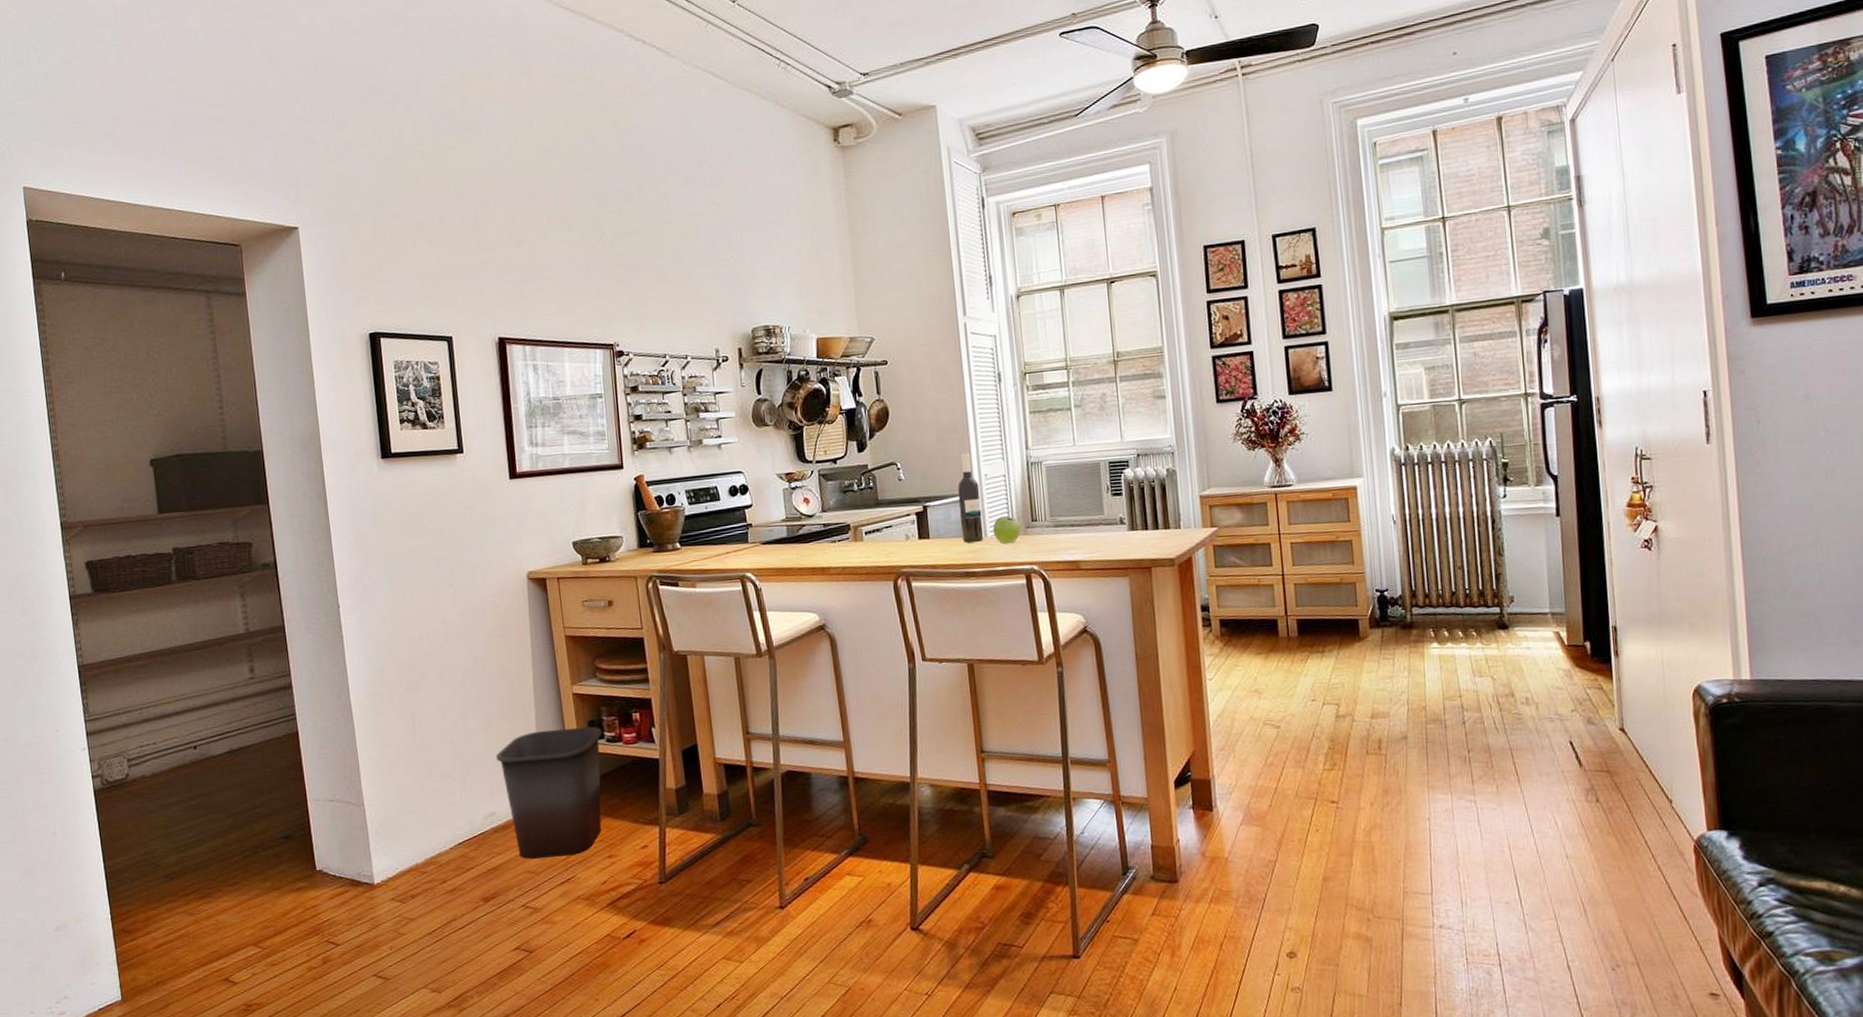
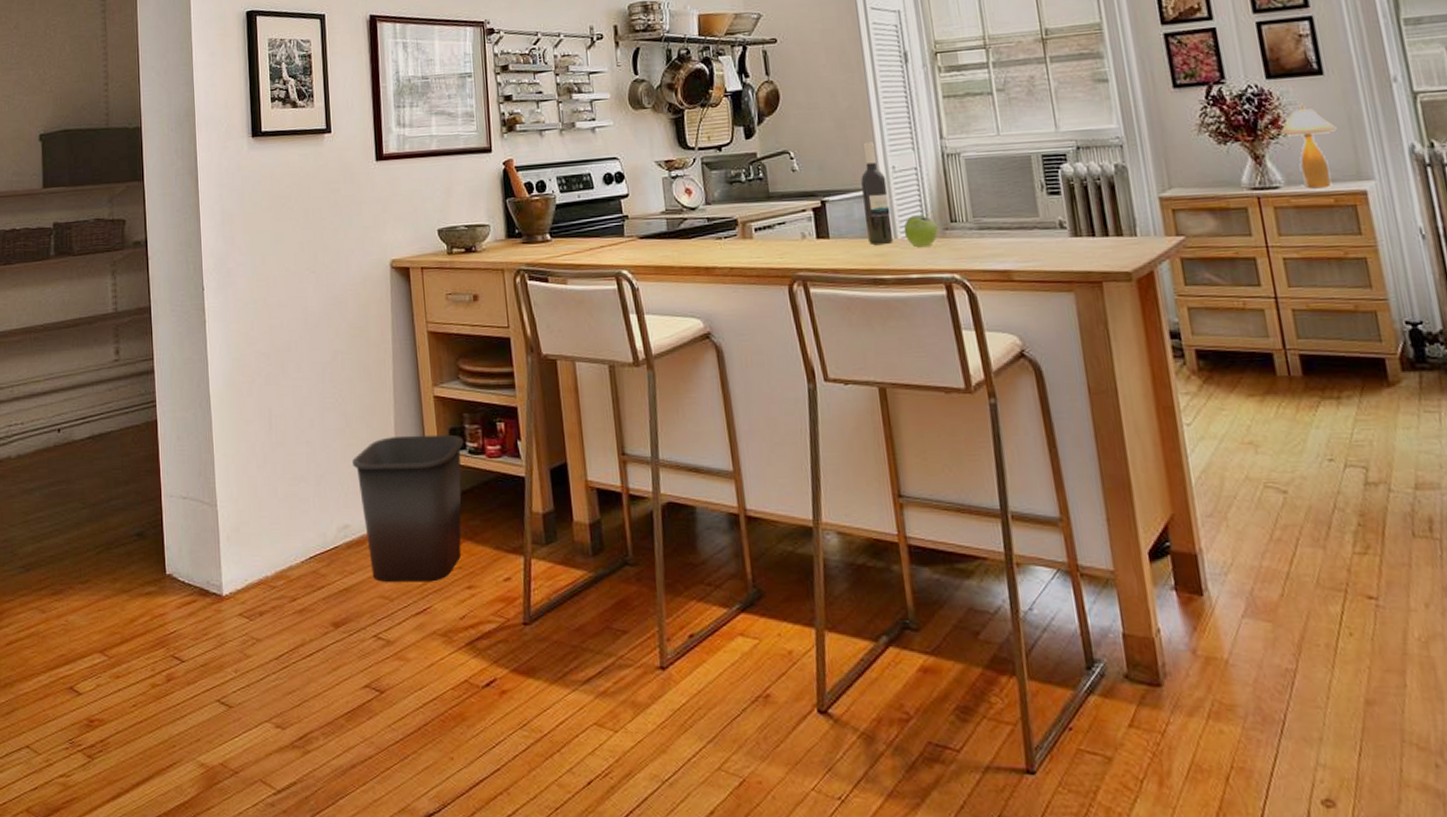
table lamp: none [1296,416,1337,486] -> present [1280,105,1335,189]

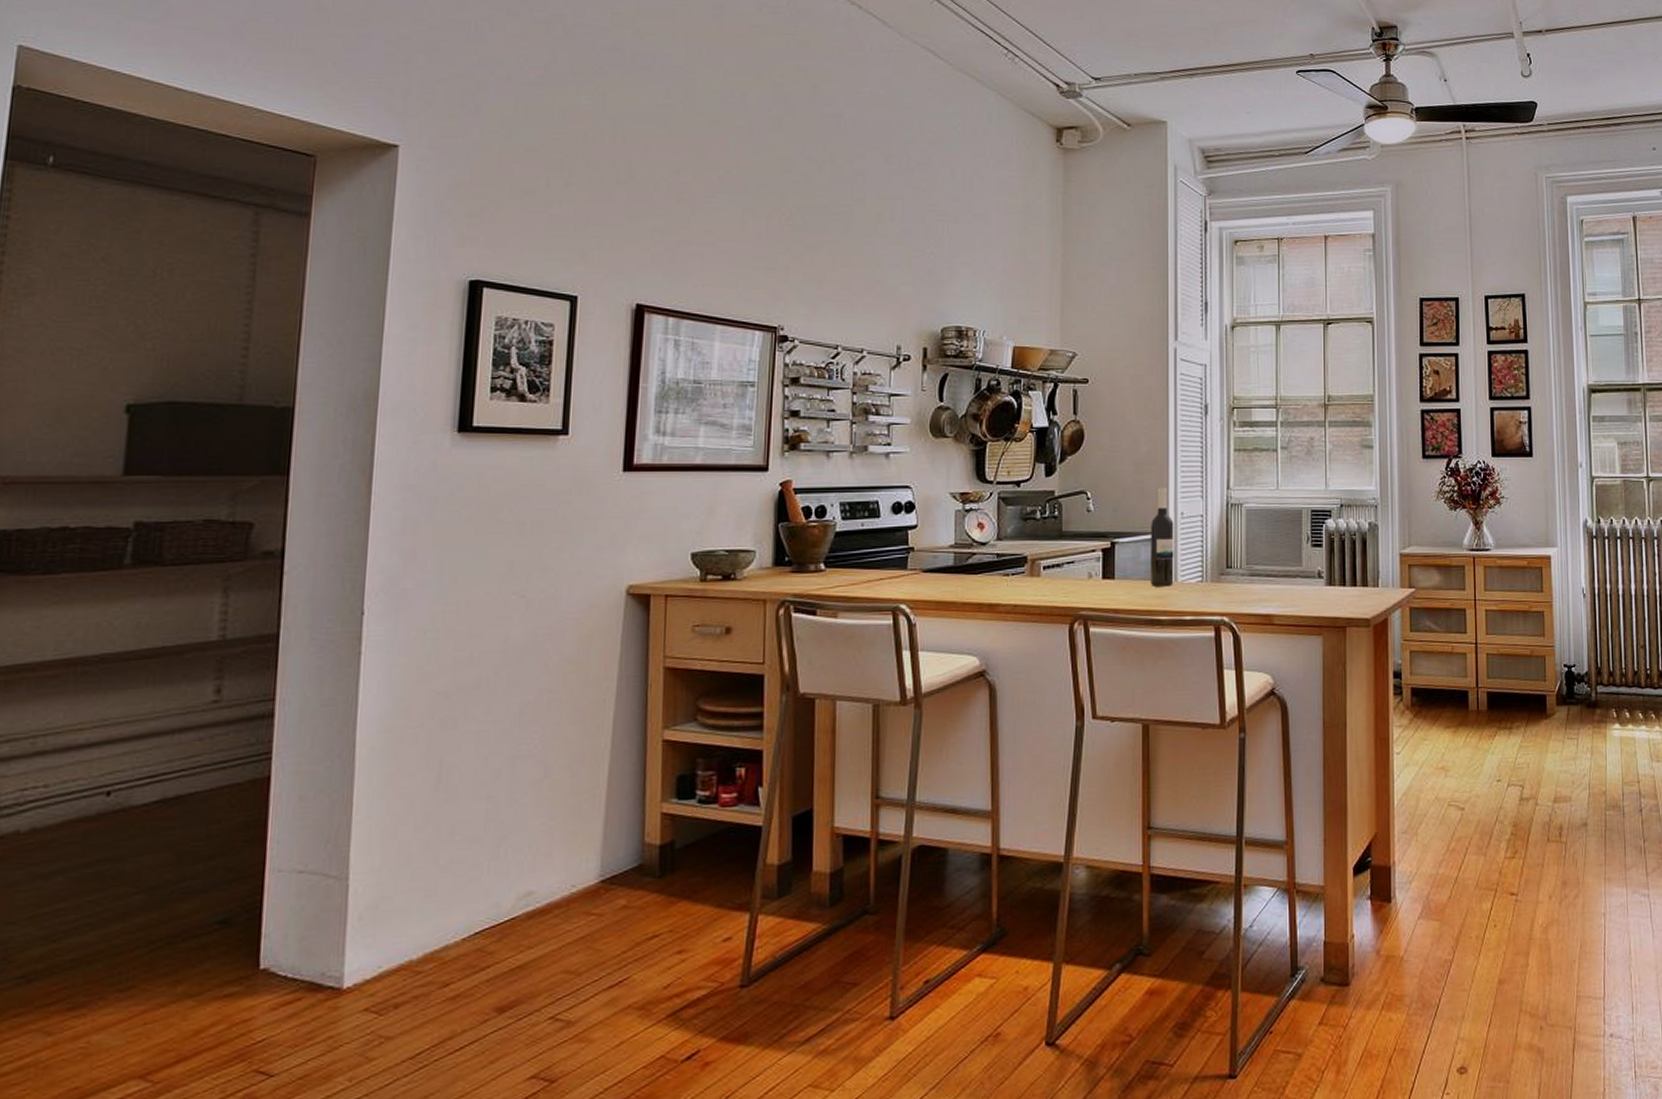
waste bin: present [353,434,464,582] -> none [548,782,694,955]
fruit: present [903,214,939,248] -> none [1184,559,1215,591]
table lamp: present [1280,105,1335,189] -> none [1497,481,1535,552]

